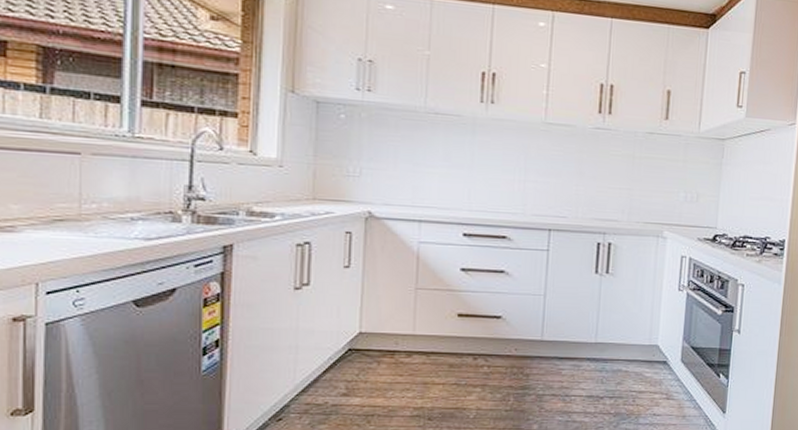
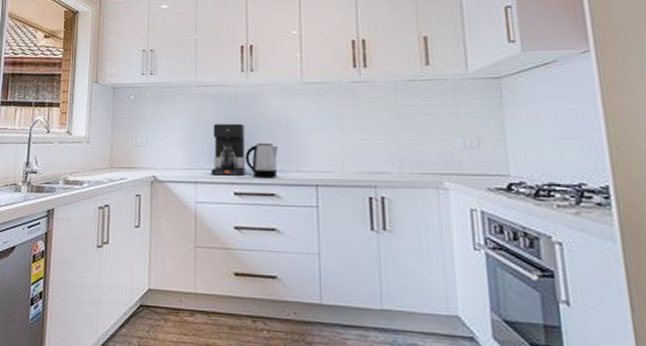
coffee maker: none [438,158,480,218] -> present [211,123,246,177]
kettle: none [478,182,515,221] -> present [246,142,279,179]

